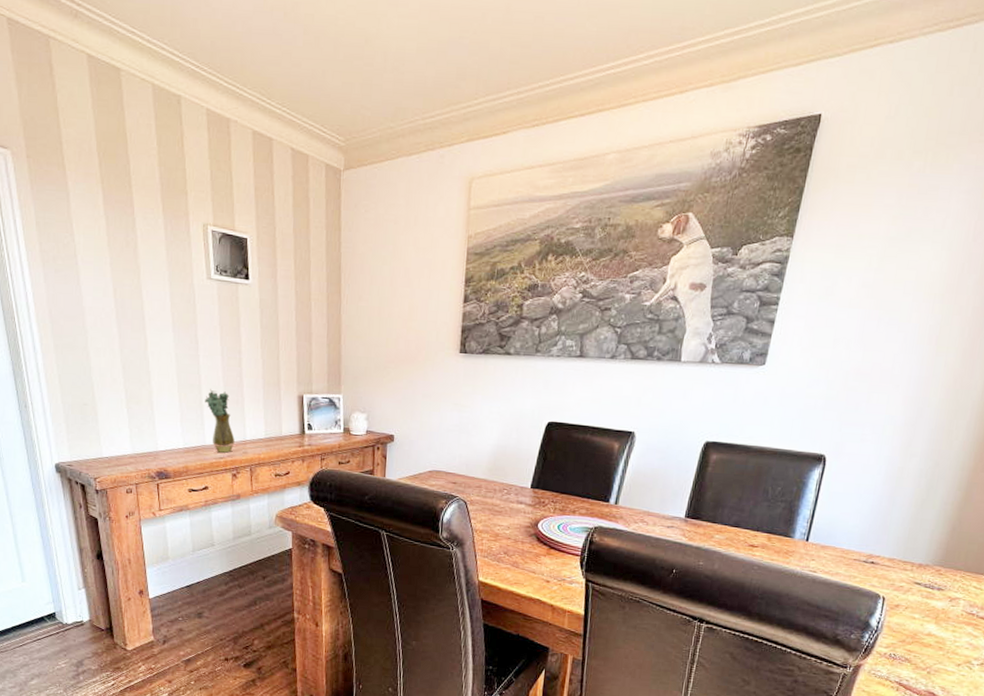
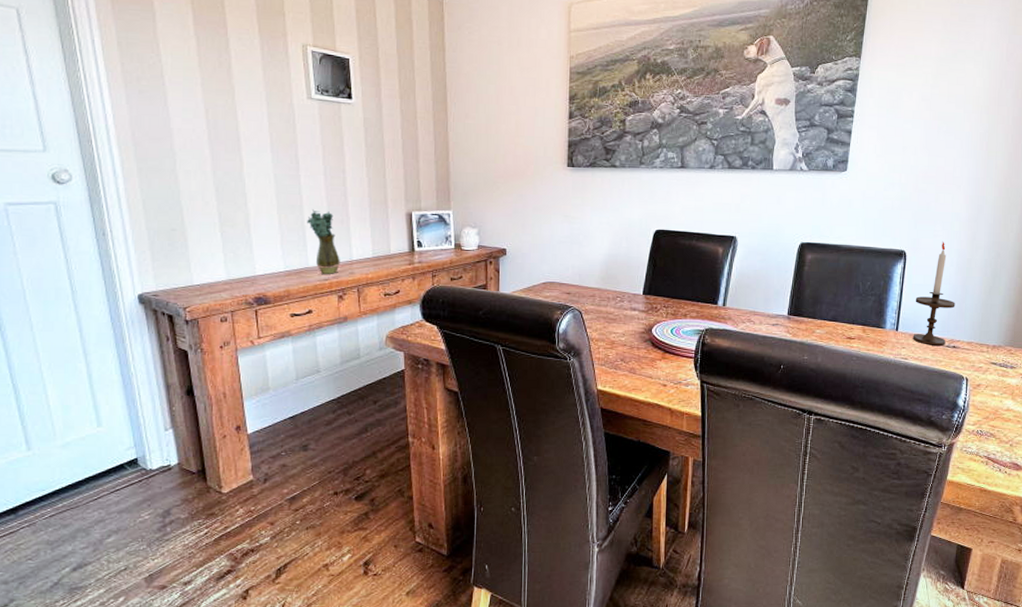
candlestick: none [825,447,879,561] -> present [913,241,956,346]

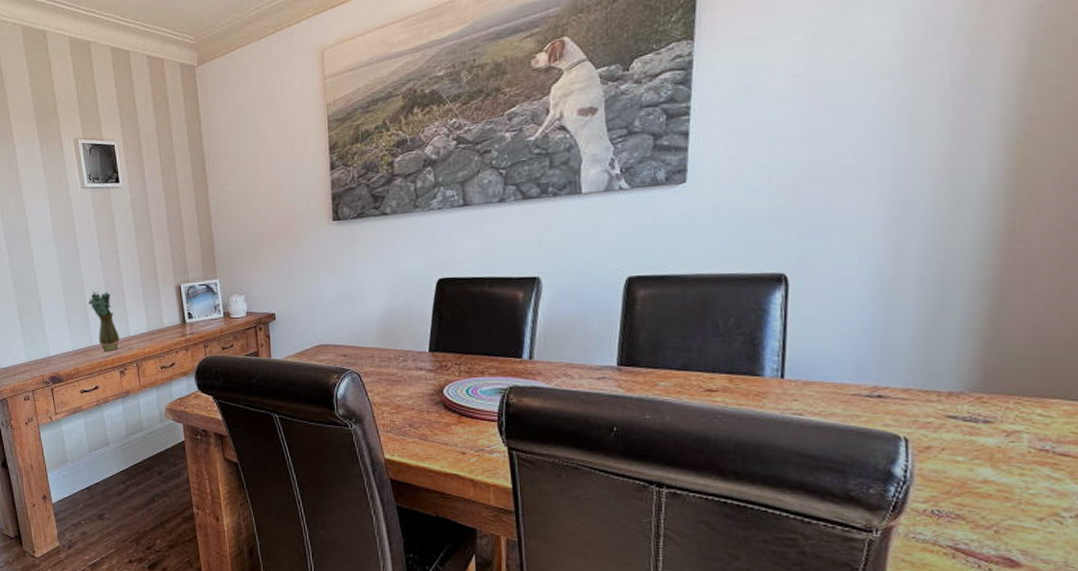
candlestick: present [913,241,956,346] -> none [808,257,876,396]

